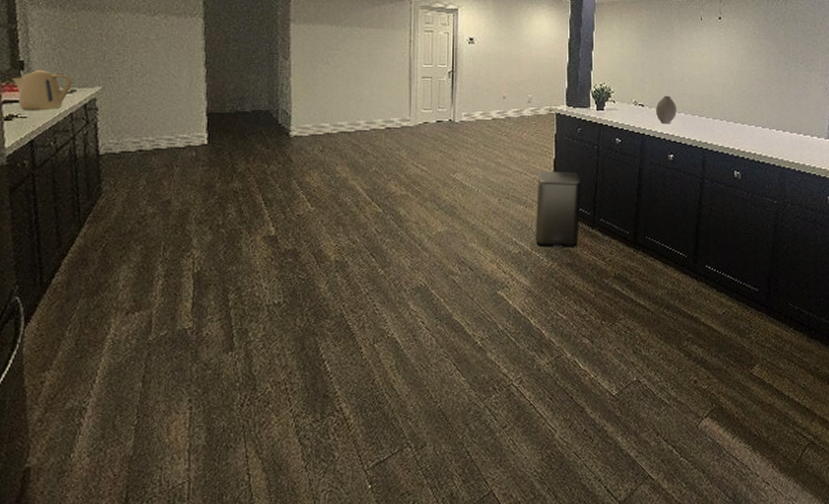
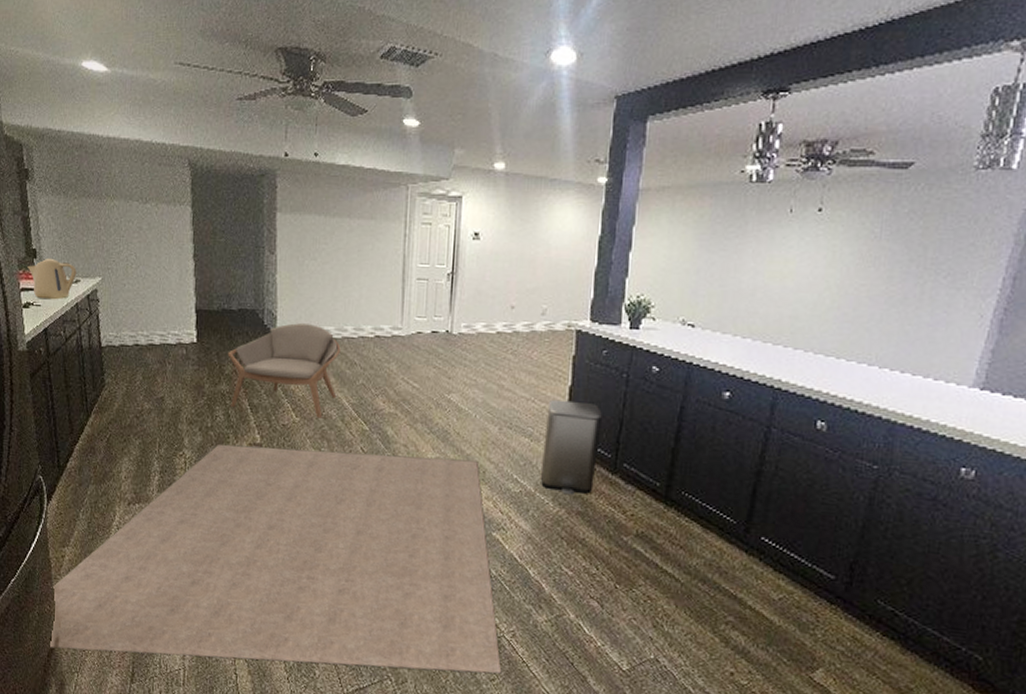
area rug: none [20,230,512,491] -> present [50,443,502,674]
armchair: none [240,121,354,206] -> present [227,323,341,418]
vase: present [655,95,678,123] -> none [710,314,742,351]

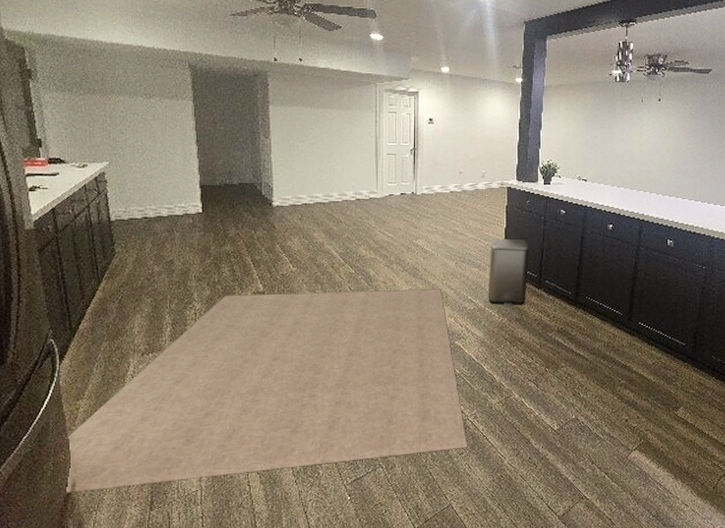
kettle: present [27,258,77,299] -> none [33,146,84,182]
armchair: present [227,323,341,418] -> none [231,193,328,267]

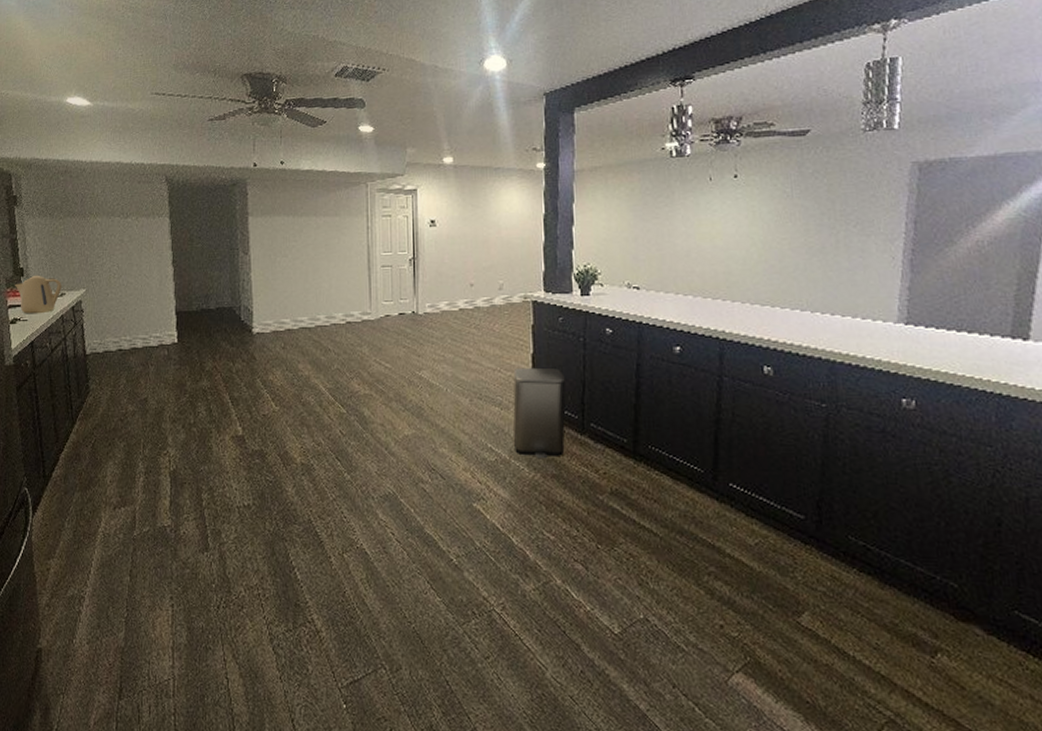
kettle: none [33,146,84,182] -> present [15,275,62,313]
area rug: present [66,289,468,493] -> none [34,434,496,670]

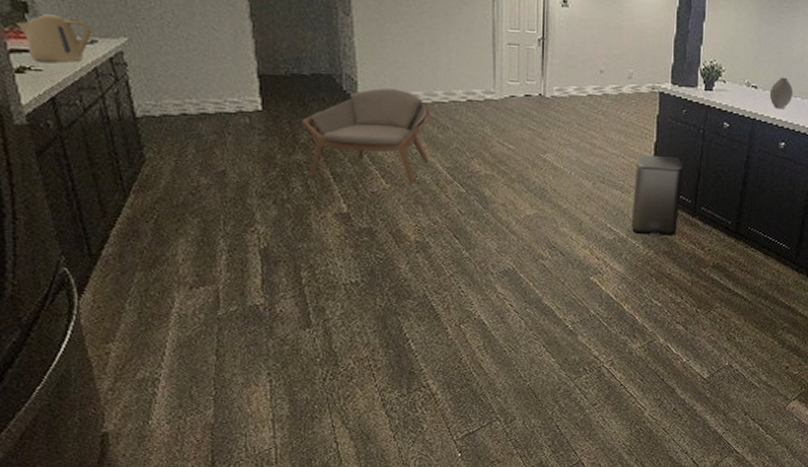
armchair: none [207,316,315,405] -> present [301,88,431,184]
vase: none [654,274,684,309] -> present [769,77,794,108]

